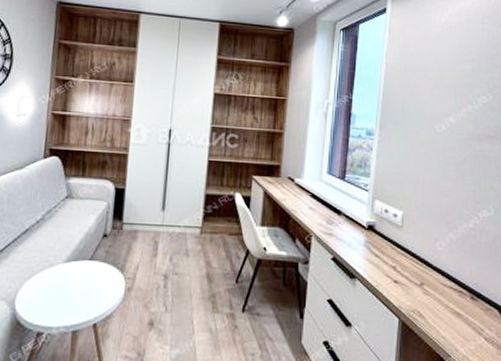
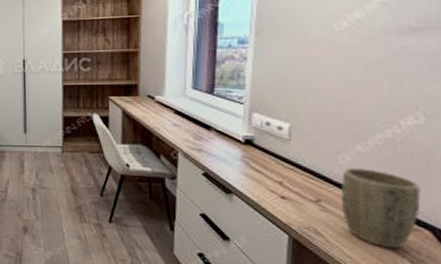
plant pot: none [439,254,492,328] -> present [342,168,421,250]

